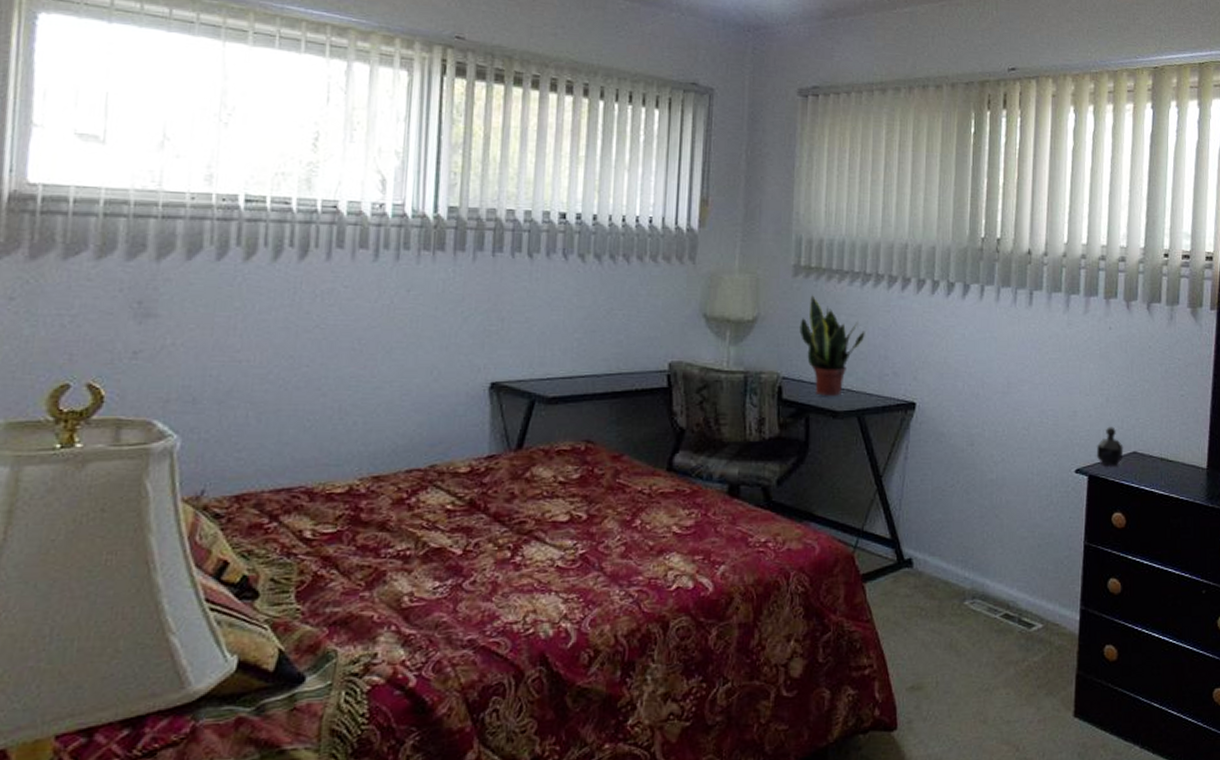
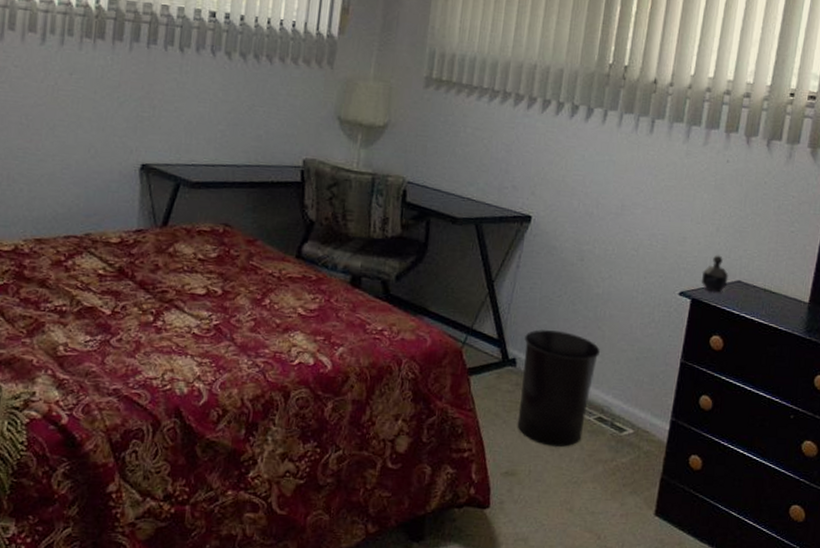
potted plant: present [799,294,865,397] -> none [426,106,489,204]
waste bin: none [919,524,999,653] -> present [517,329,600,448]

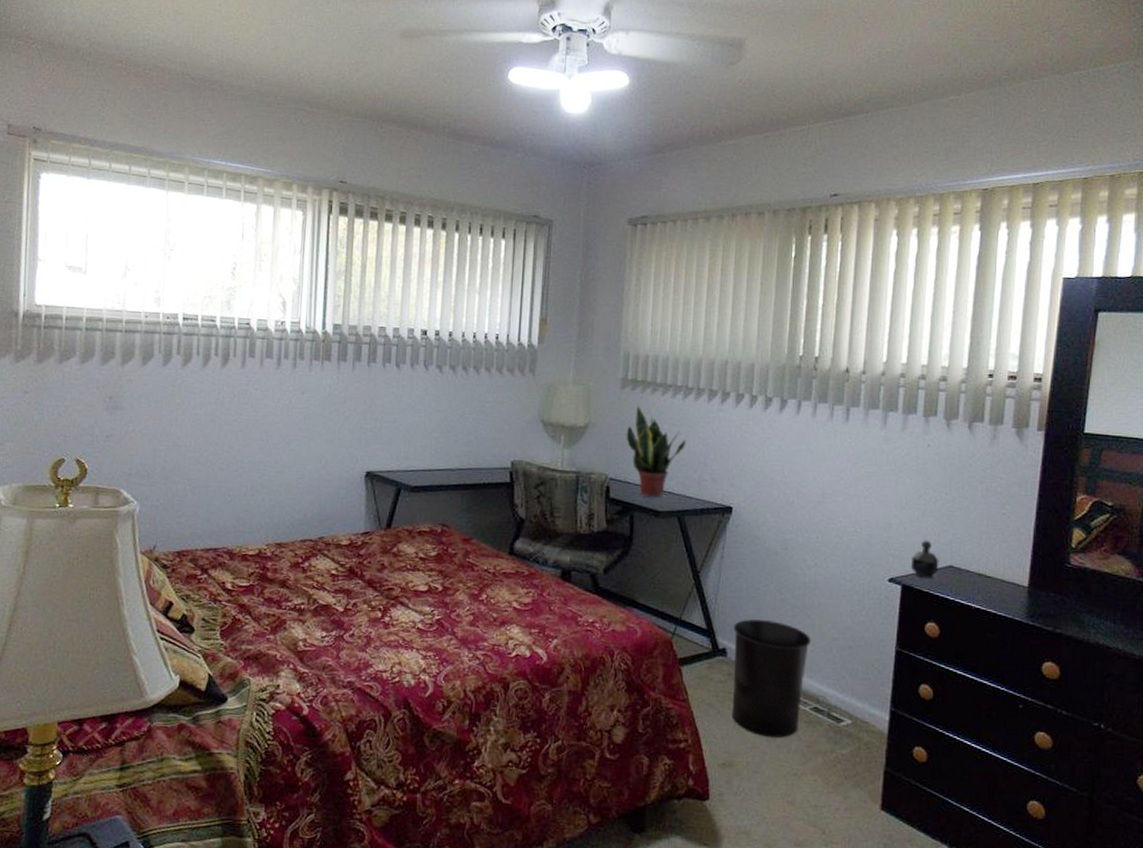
potted plant: none [426,106,489,204] -> present [626,405,686,498]

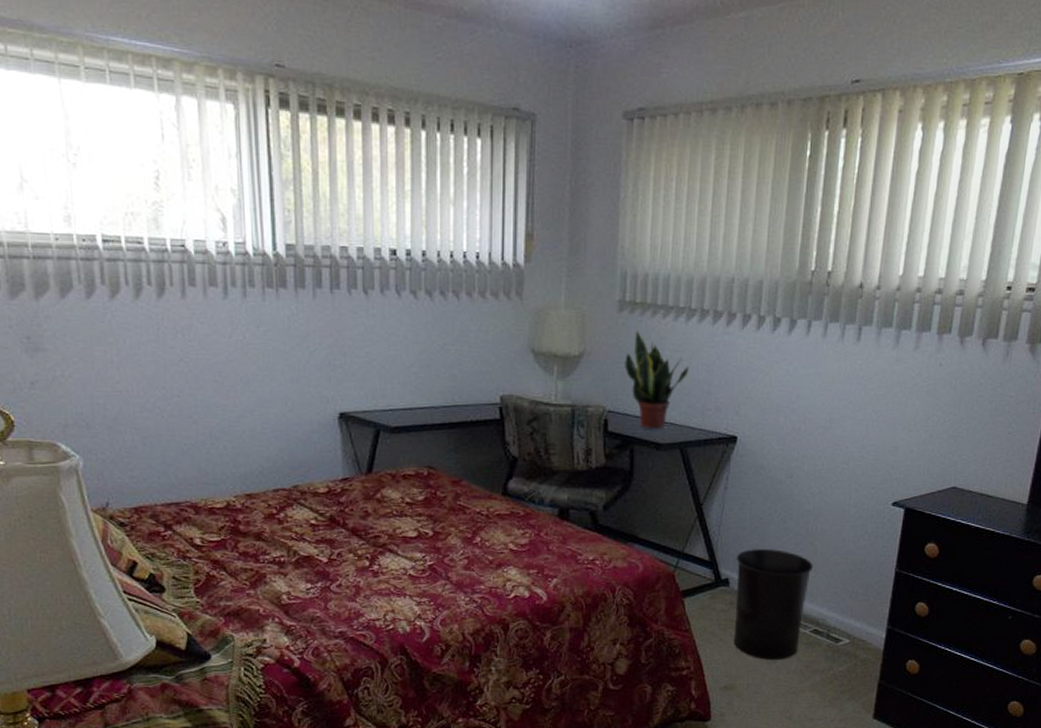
perfume bottle: present [911,540,939,578] -> none [915,462,943,500]

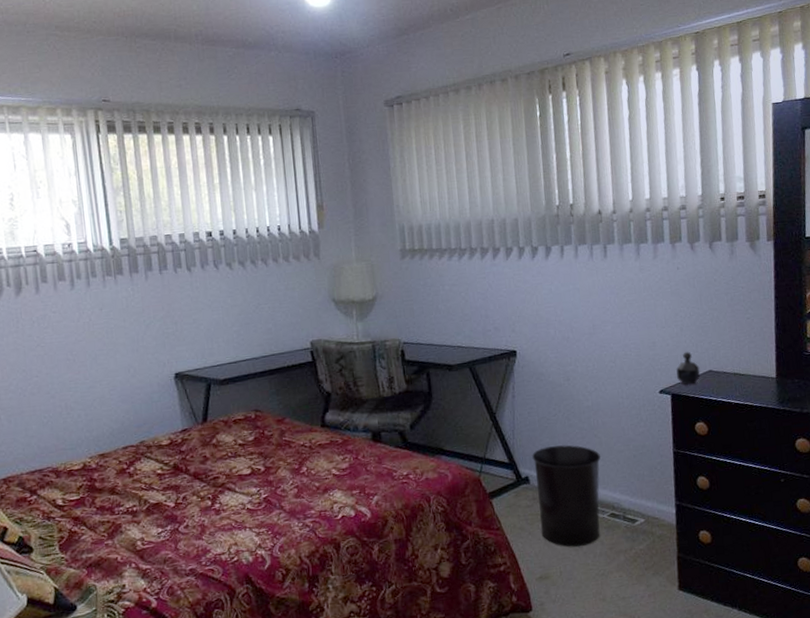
potted plant: present [624,329,689,430] -> none [412,271,467,355]
perfume bottle: none [915,462,943,500] -> present [676,351,700,385]

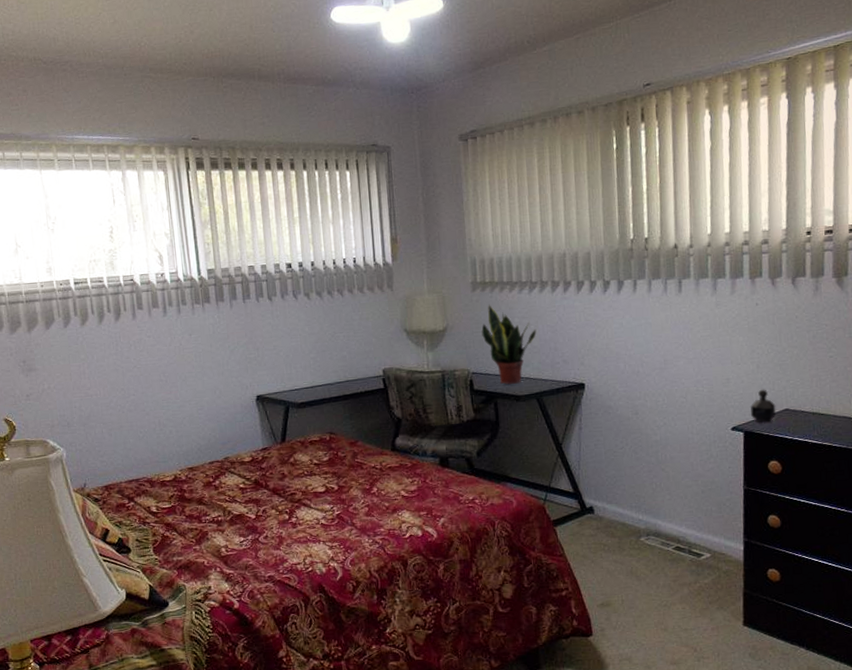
potted plant: none [412,271,467,355] -> present [481,304,537,385]
waste bin: present [532,445,601,547] -> none [597,477,667,578]

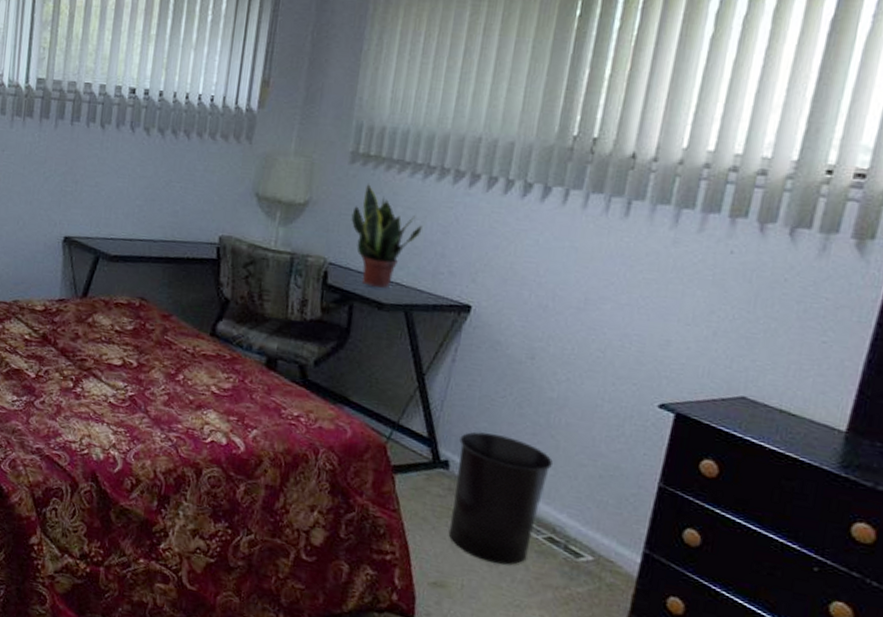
waste bin: none [597,477,667,578] -> present [448,431,553,565]
perfume bottle: present [751,389,776,423] -> none [690,364,729,409]

